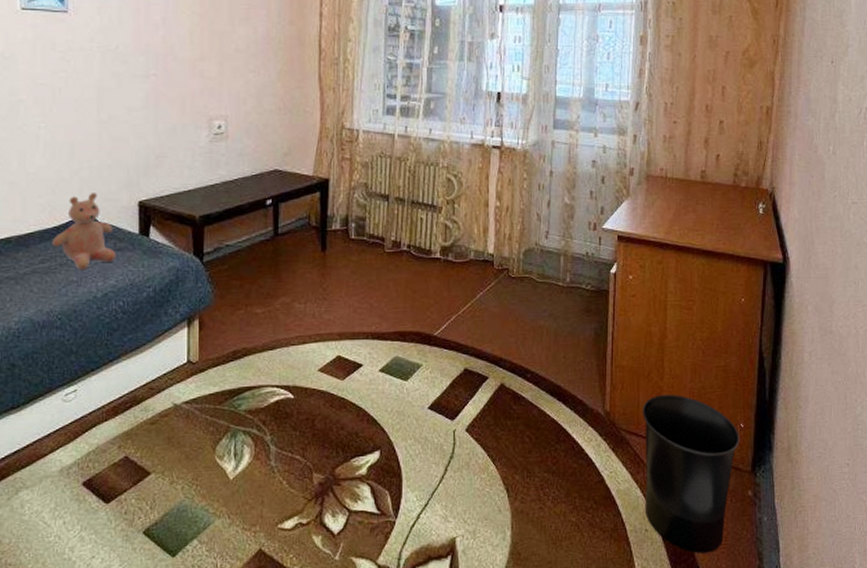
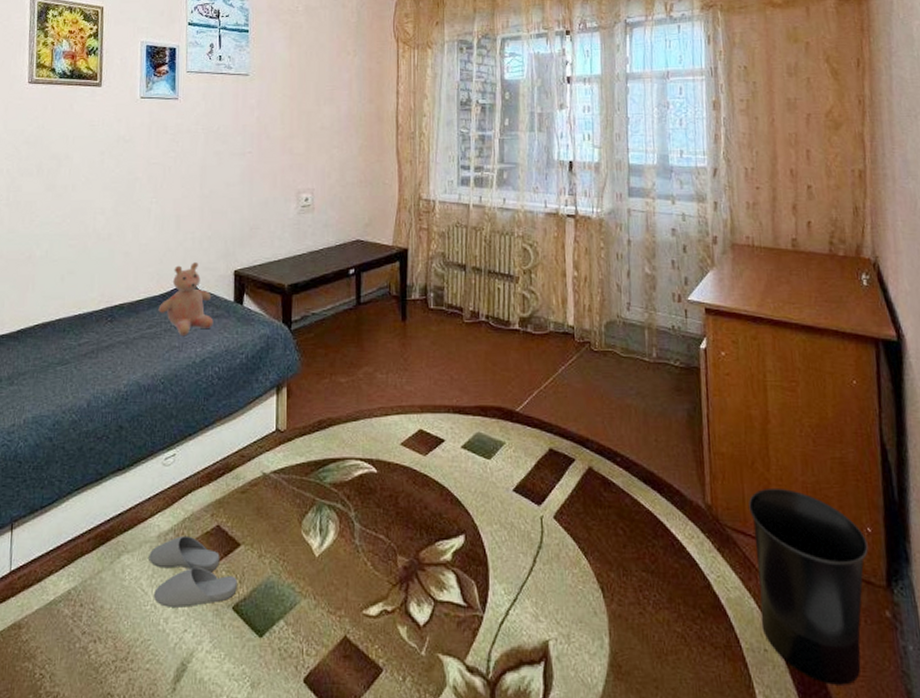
slippers: none [50,468,148,537] -> present [149,535,237,608]

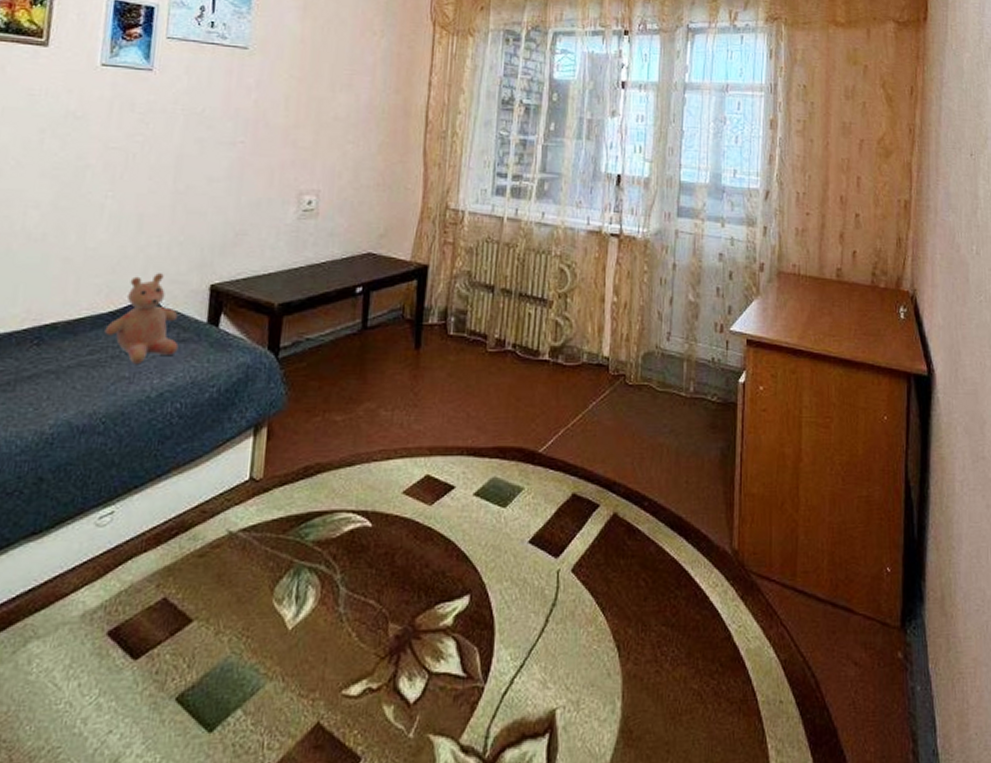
slippers: present [149,535,237,608] -> none [66,613,185,704]
waste bin: present [748,487,868,685] -> none [775,529,886,733]

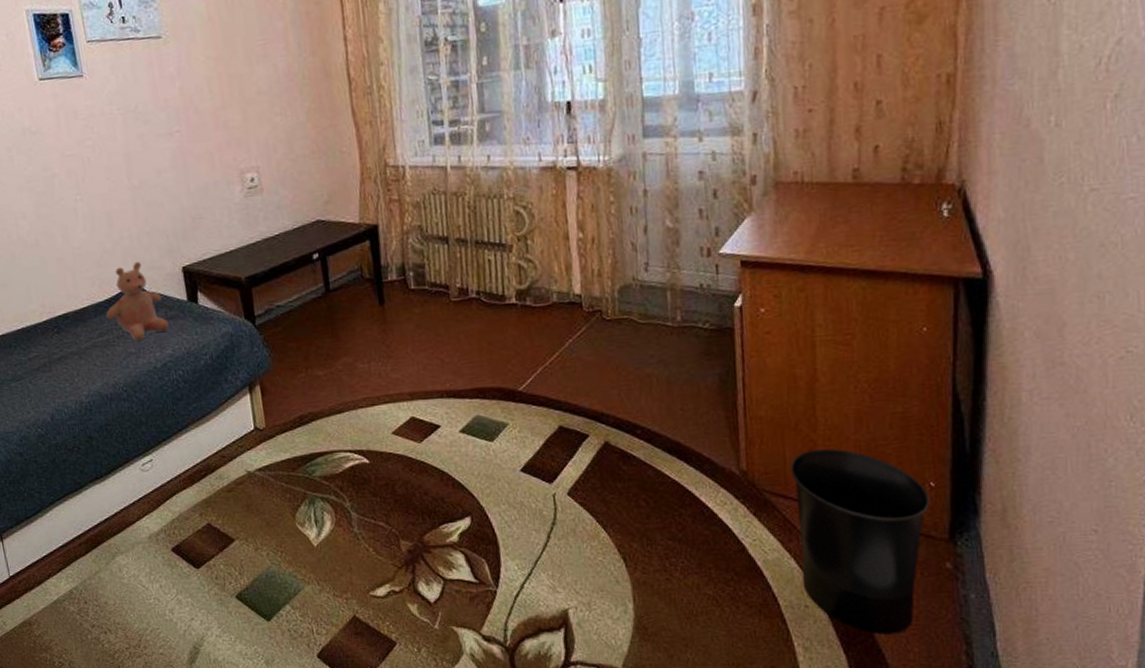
waste bin: none [775,529,886,733] -> present [790,448,930,634]

